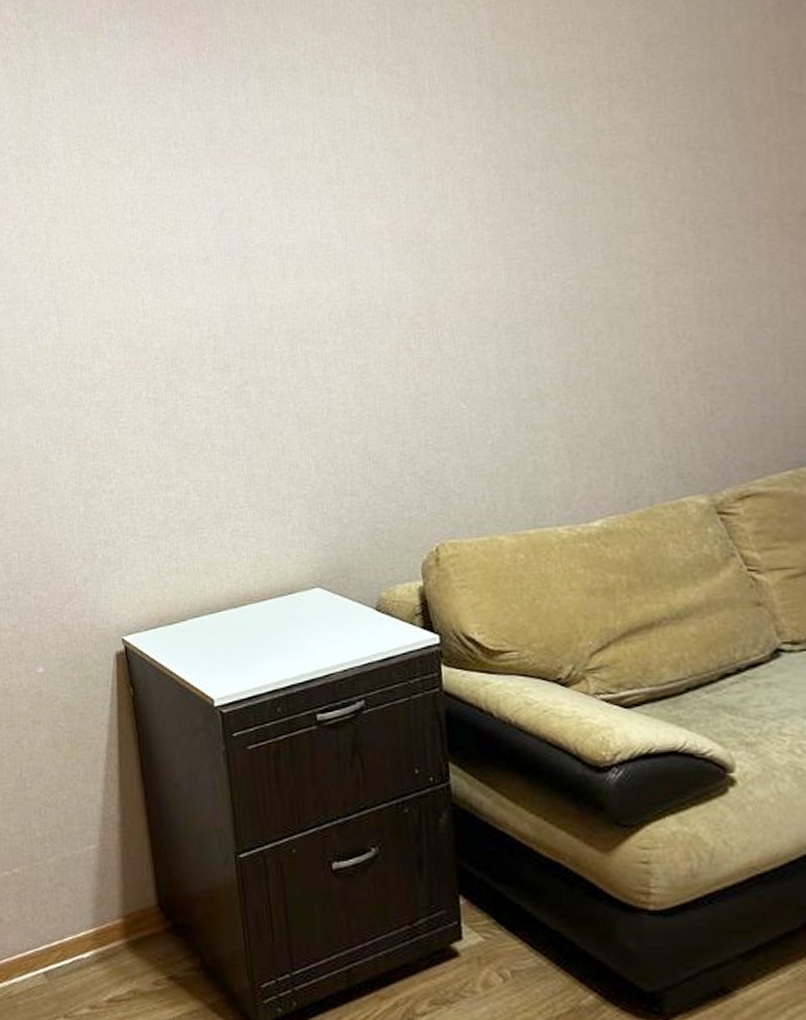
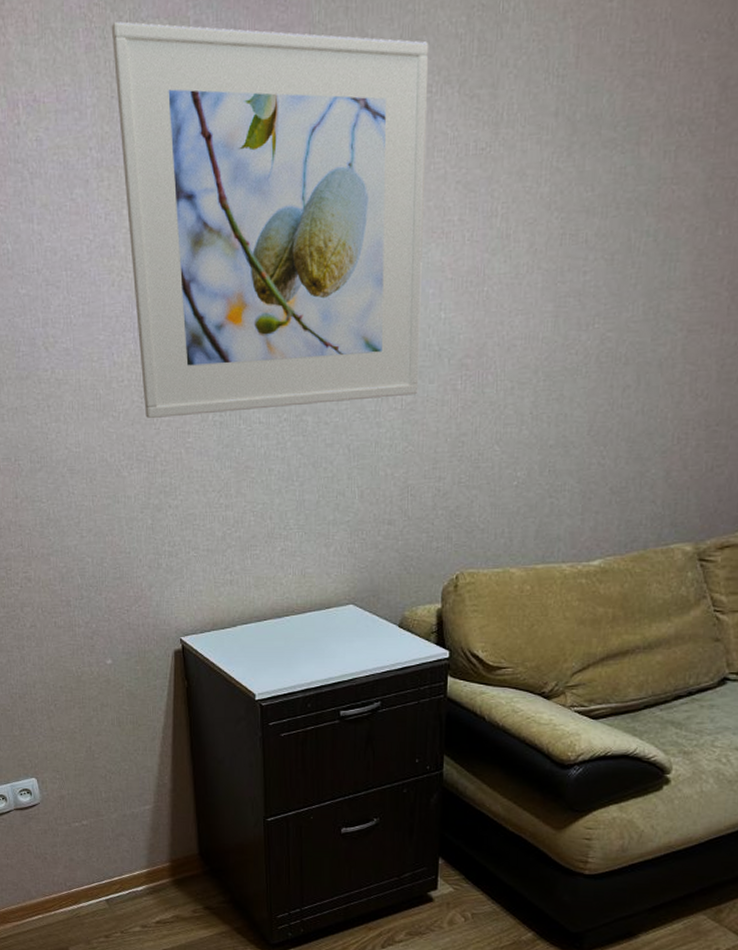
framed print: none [27,29,369,400] -> present [111,21,428,418]

